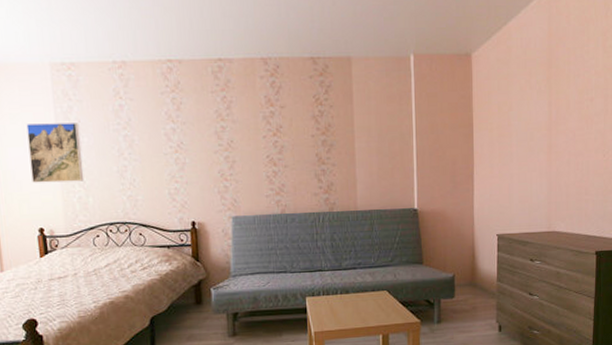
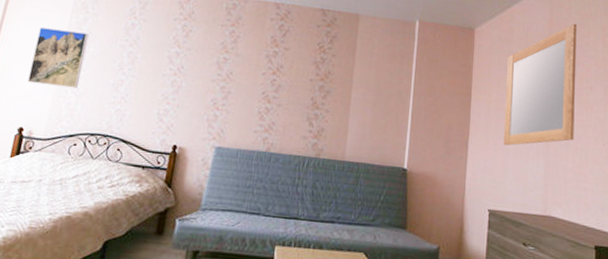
home mirror: none [506,32,576,172] -> present [503,23,577,146]

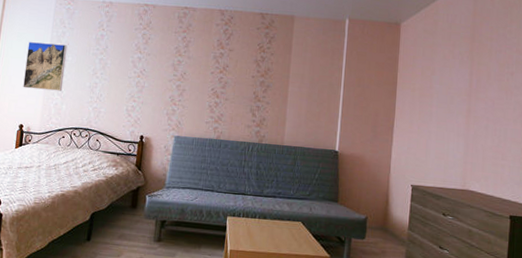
home mirror: present [503,23,577,146] -> none [426,13,500,129]

